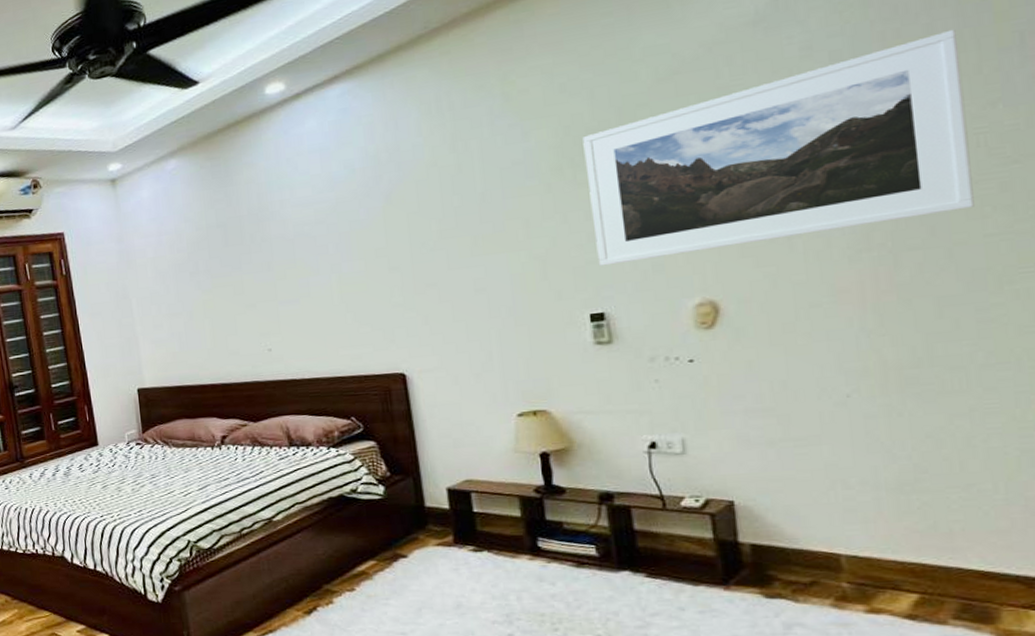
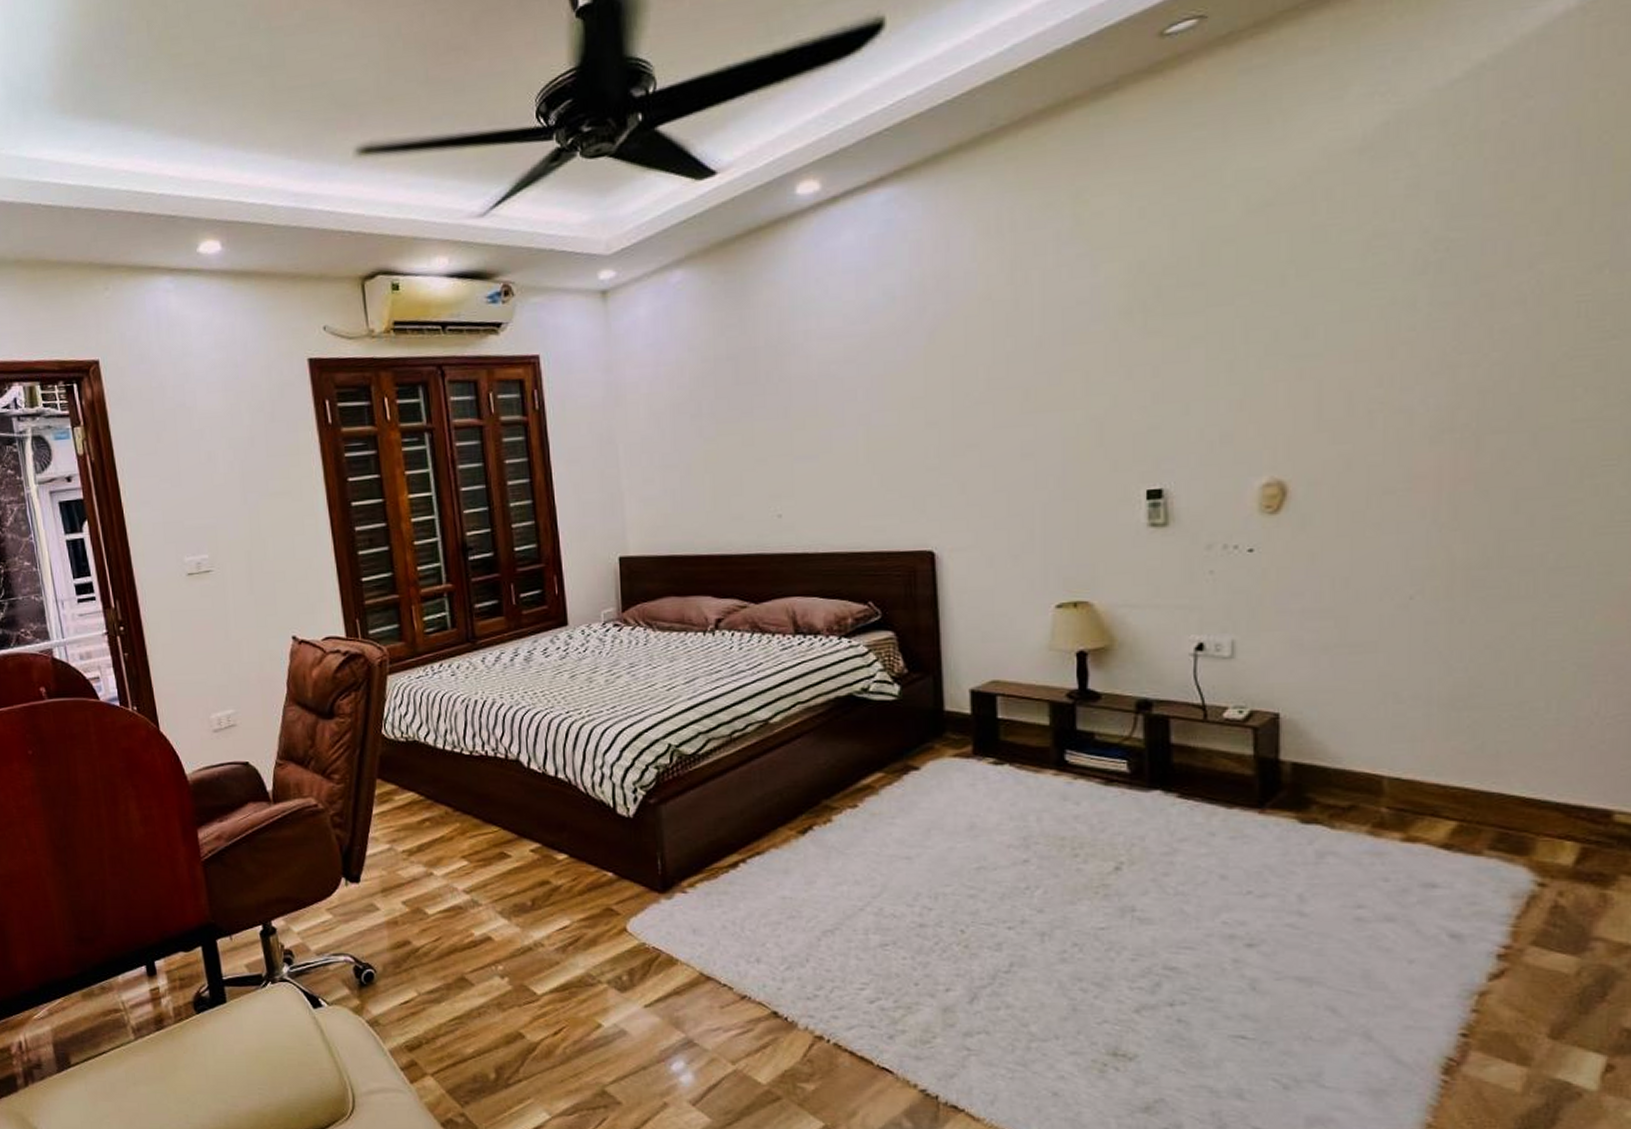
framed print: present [582,29,974,266] -> none [1158,176,1573,434]

